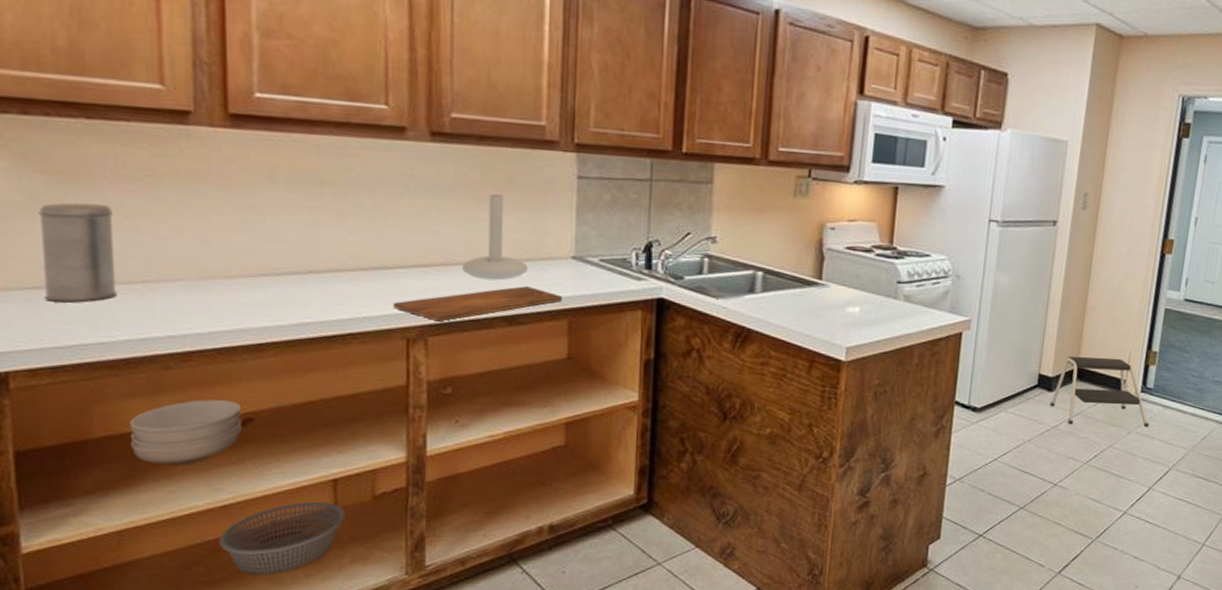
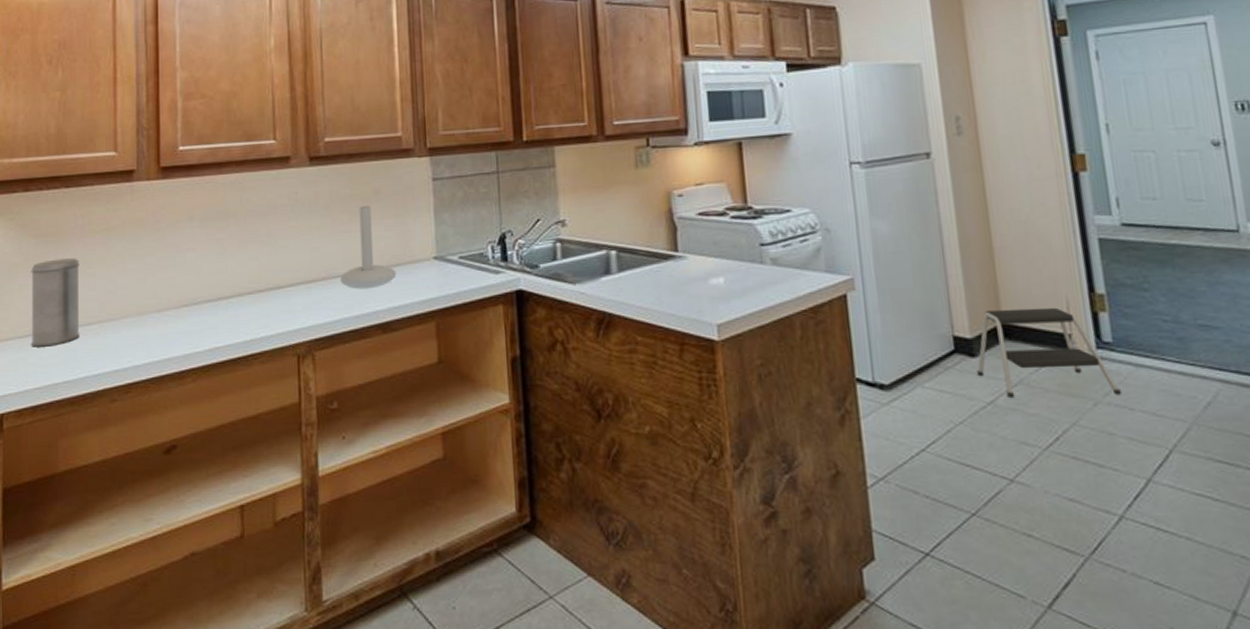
bowl: present [129,399,243,465] -> none [84,429,168,496]
colander: present [219,501,346,575] -> none [149,530,252,612]
cutting board: present [393,286,563,322] -> none [285,292,429,335]

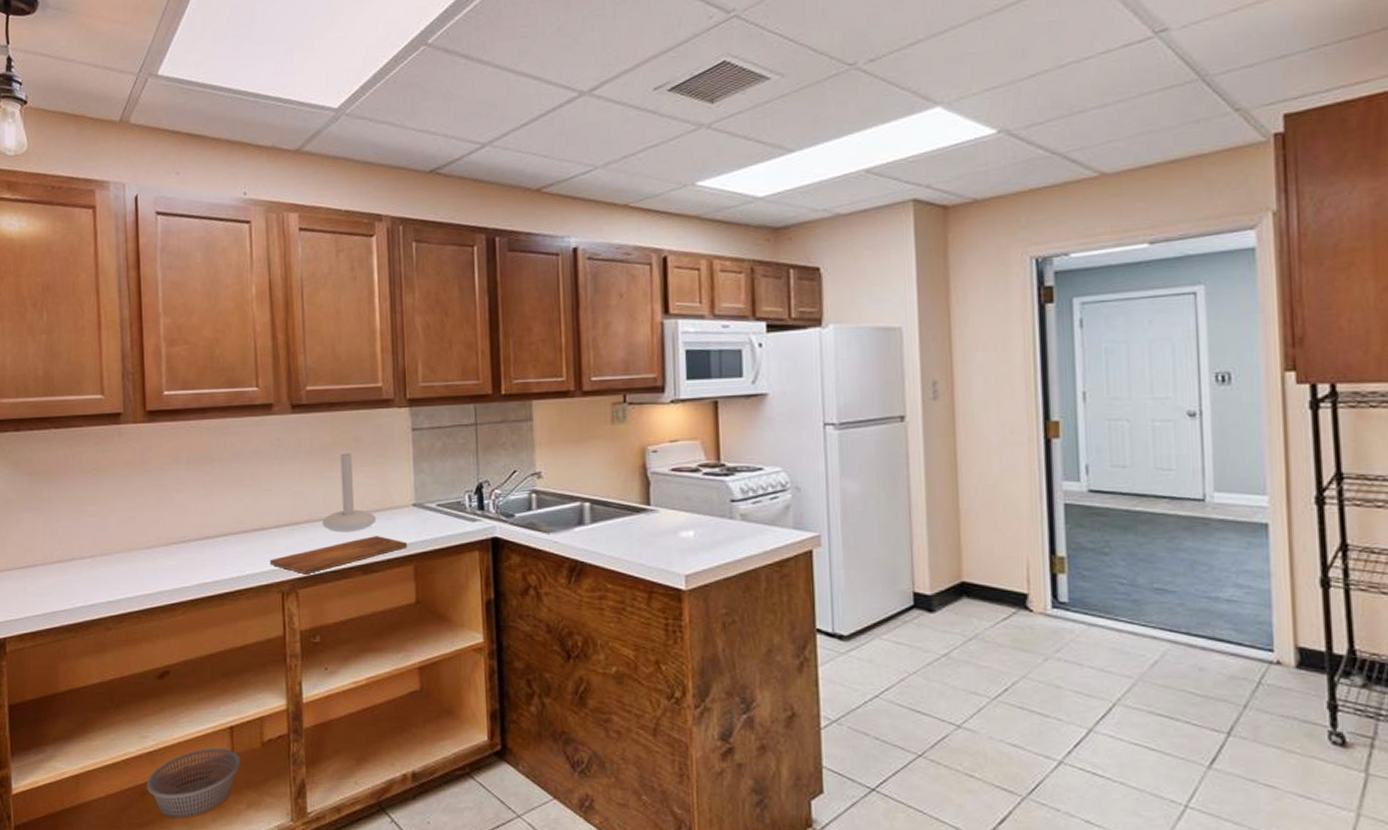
canister: present [31,258,80,347] -> none [25,496,75,578]
colander: none [149,530,252,612] -> present [147,748,241,819]
cutting board: none [285,292,429,335] -> present [269,536,408,575]
step stool: present [976,307,1122,399] -> none [933,568,1073,652]

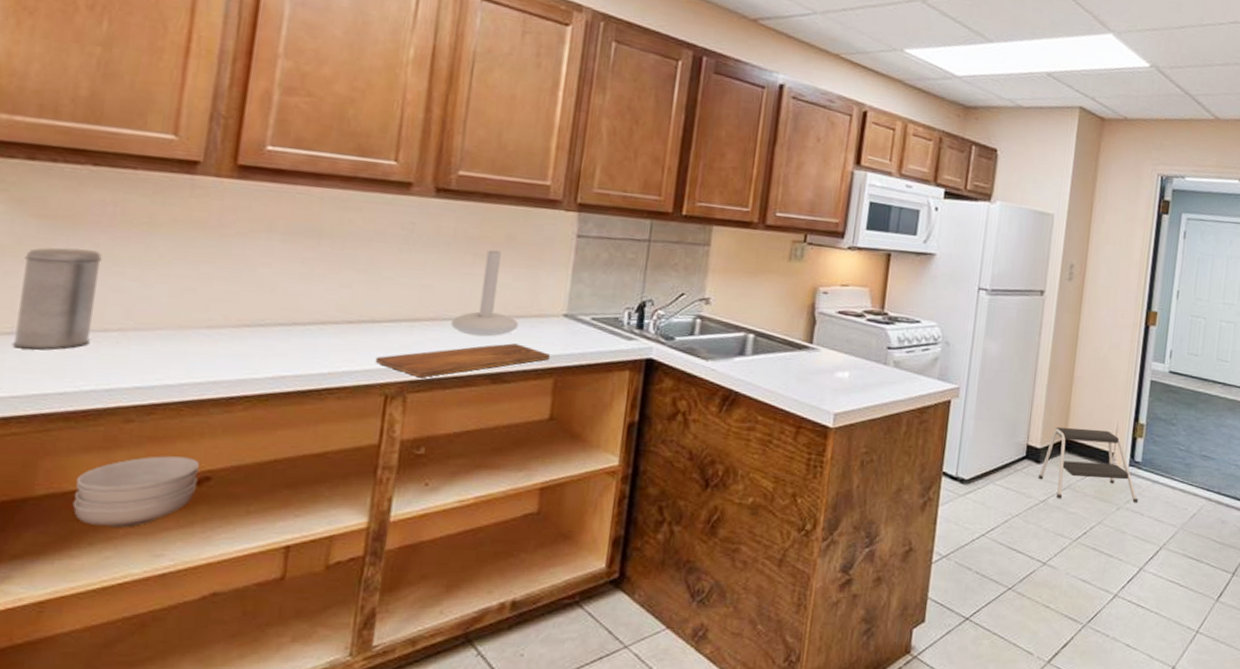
canister: none [25,496,75,578] -> present [12,247,102,350]
bowl: none [83,656,161,715] -> present [72,456,201,528]
colander: present [147,748,241,819] -> none [149,570,294,655]
step stool: none [933,568,1073,652] -> present [1038,426,1139,504]

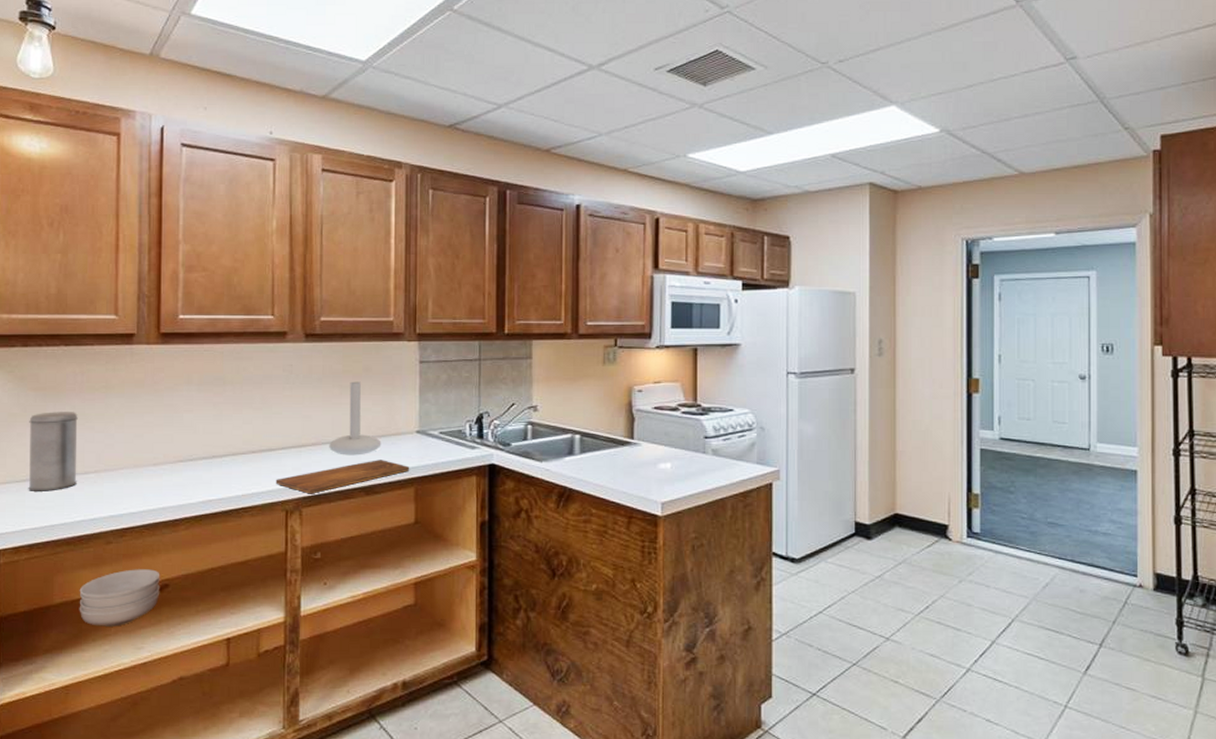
step stool: present [1038,426,1139,504] -> none [870,502,982,575]

